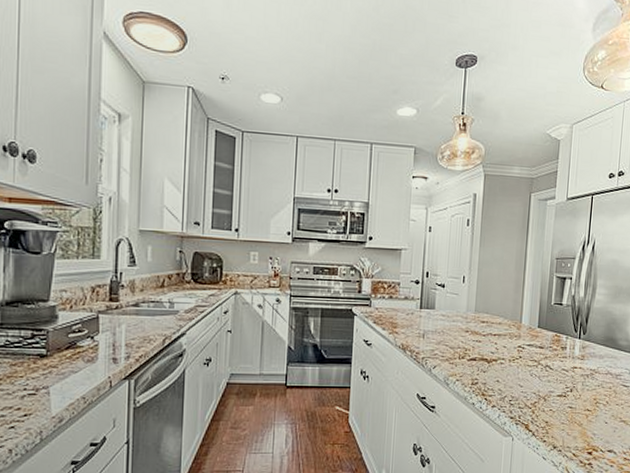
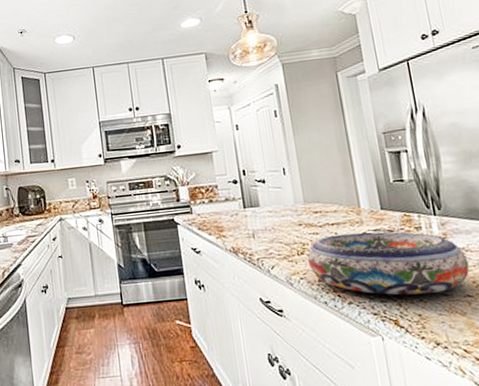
bowl: none [466,344,595,405] -> present [307,231,470,296]

